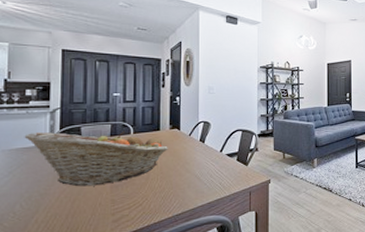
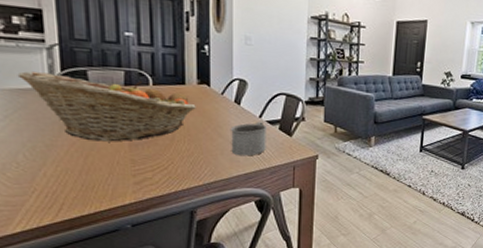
mug: none [196,155,227,187] -> present [230,121,268,156]

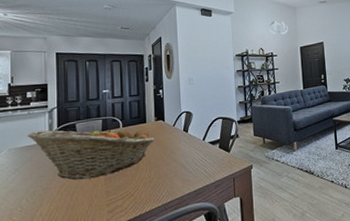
mug: present [230,121,268,156] -> none [181,143,210,176]

